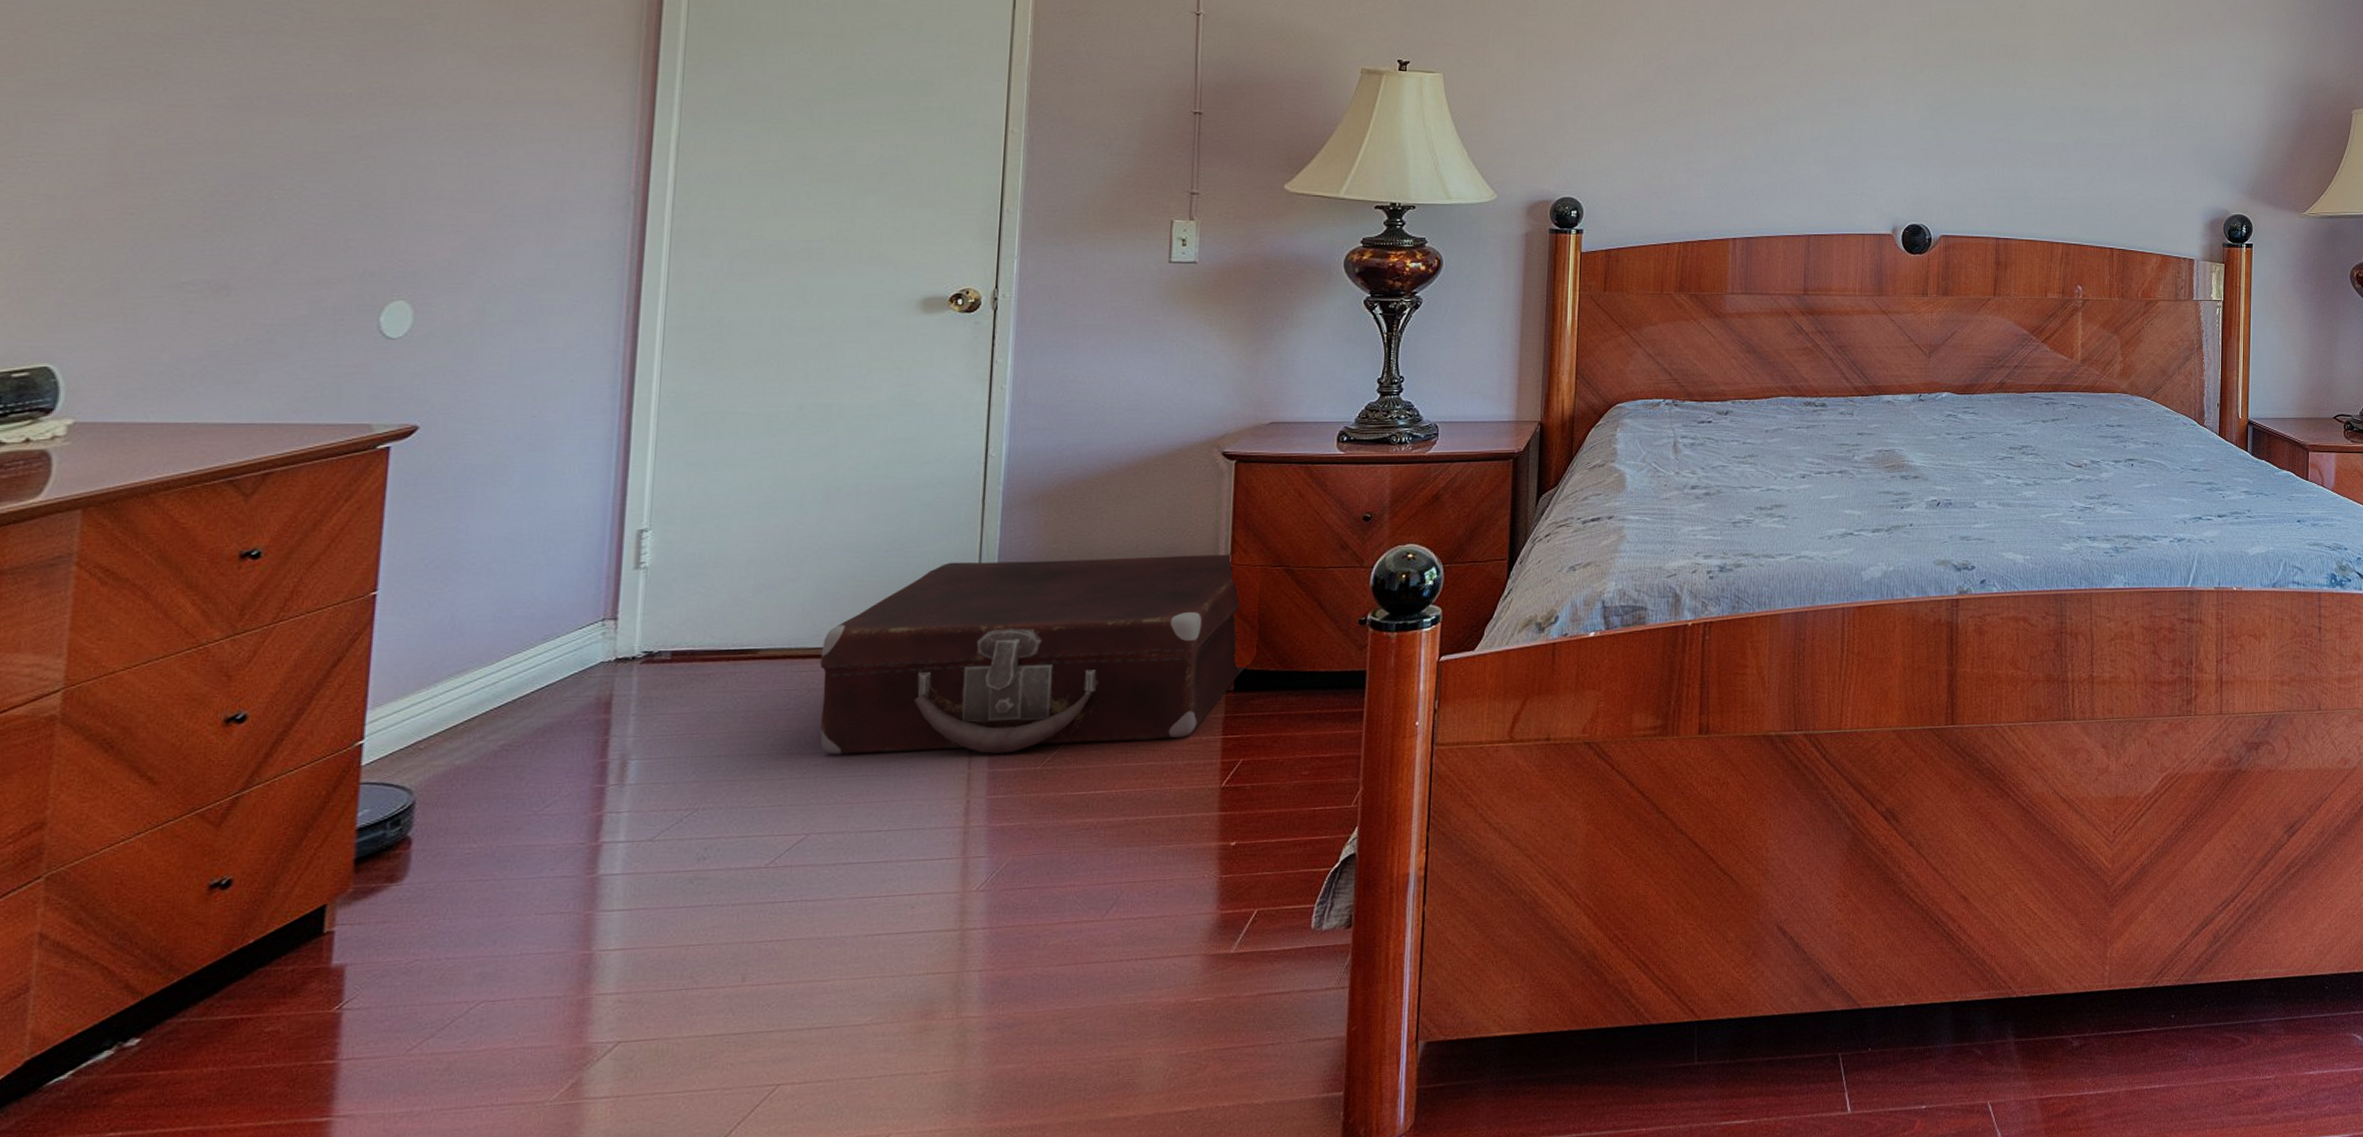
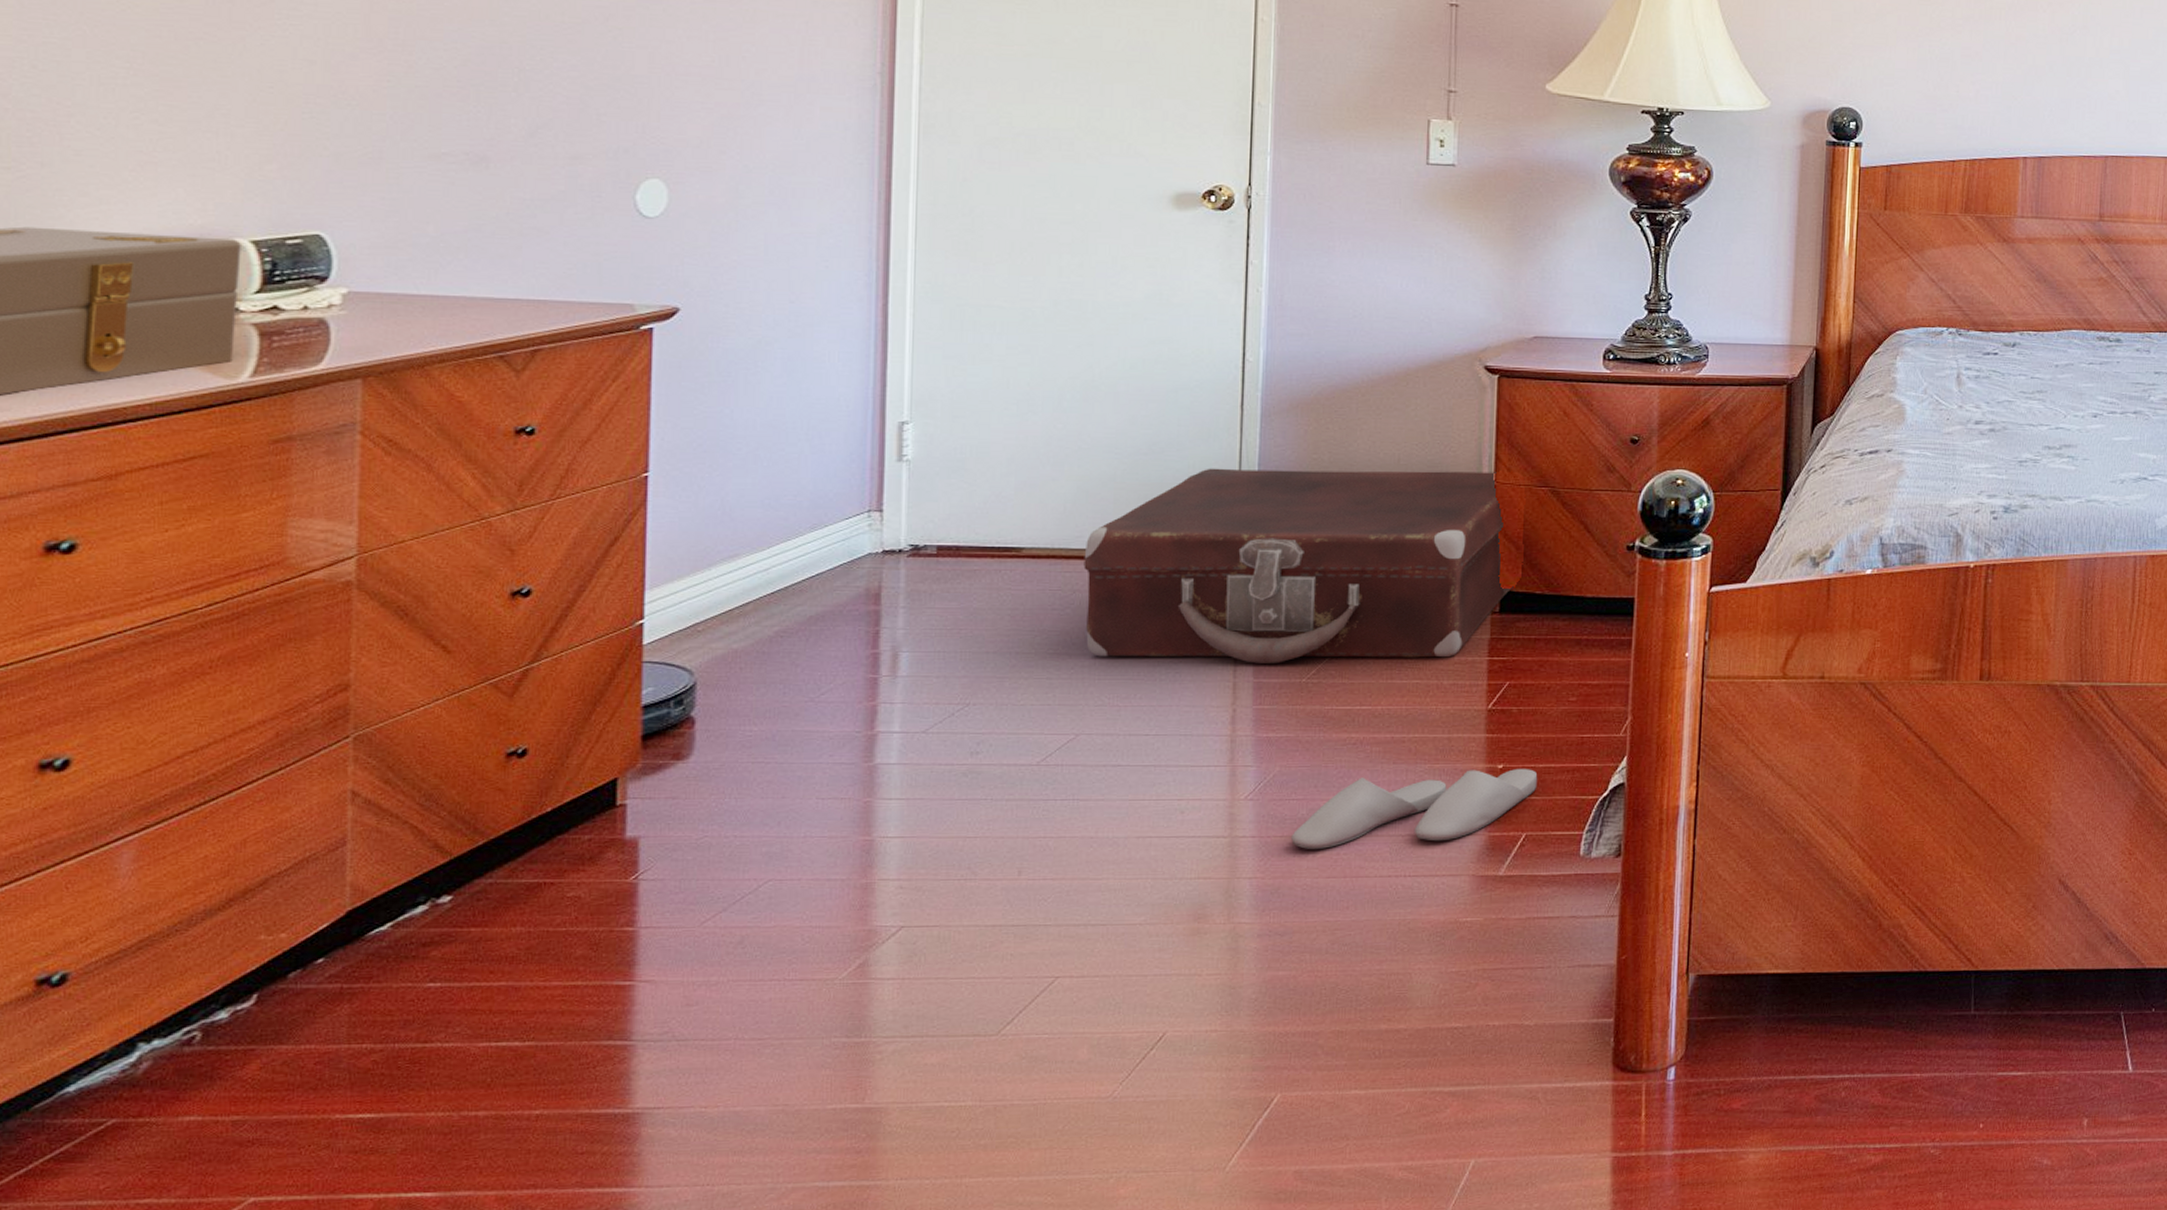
slippers: none [1022,844,1270,938] -> present [1291,768,1538,849]

